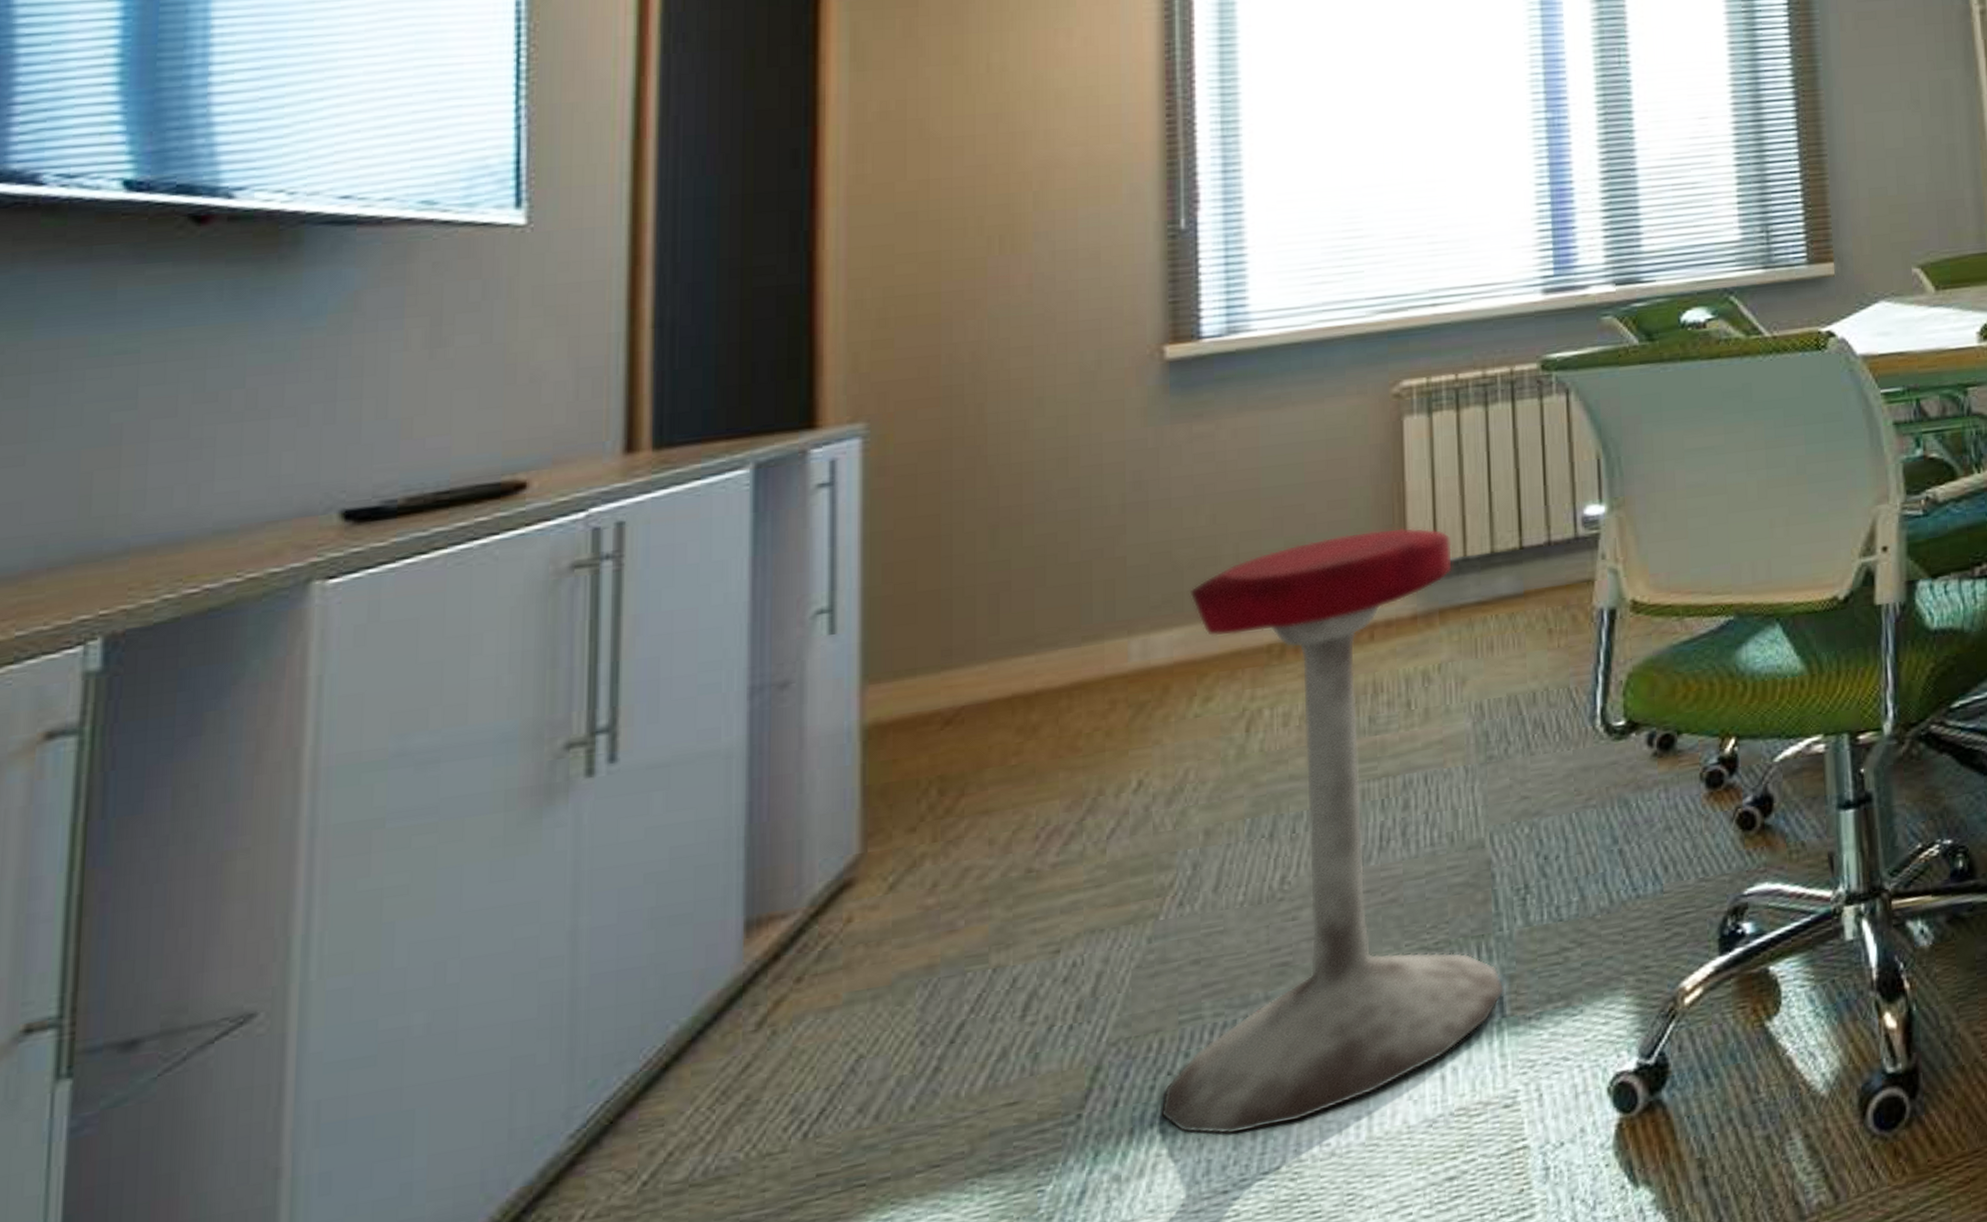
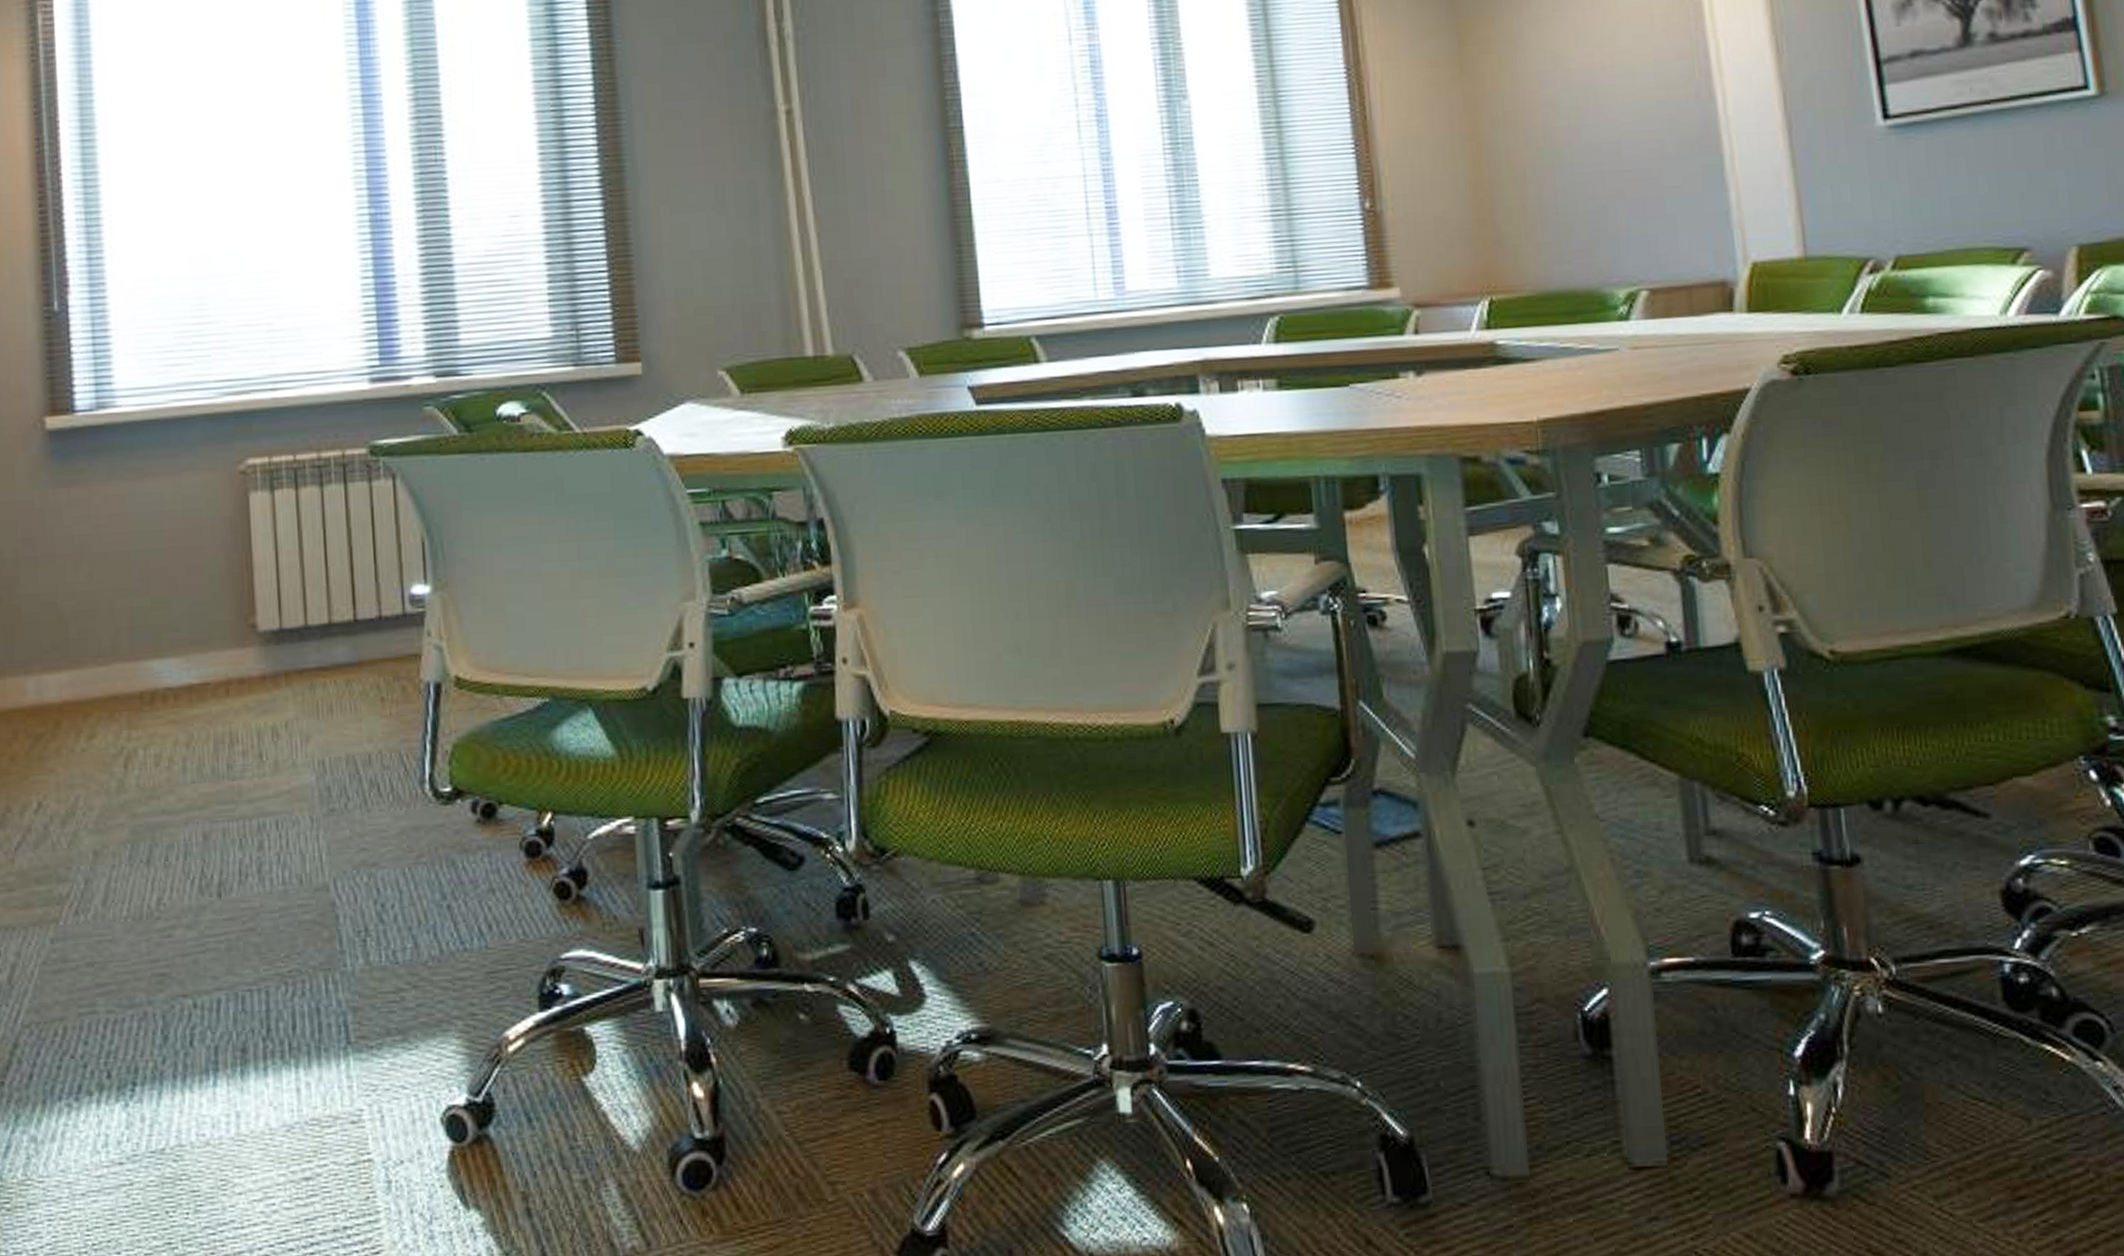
stool: present [1161,527,1504,1136] -> none [66,594,349,1116]

